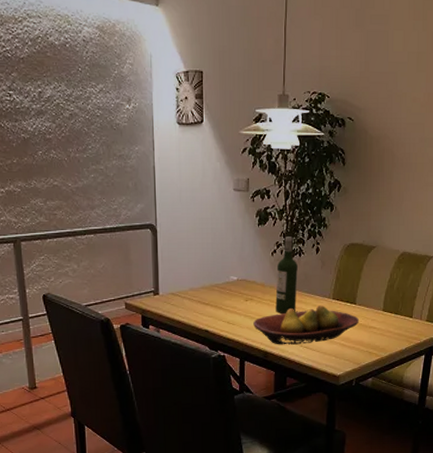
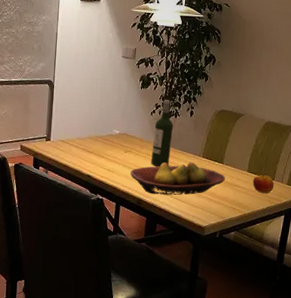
apple: none [389,309,413,334] -> present [253,172,274,194]

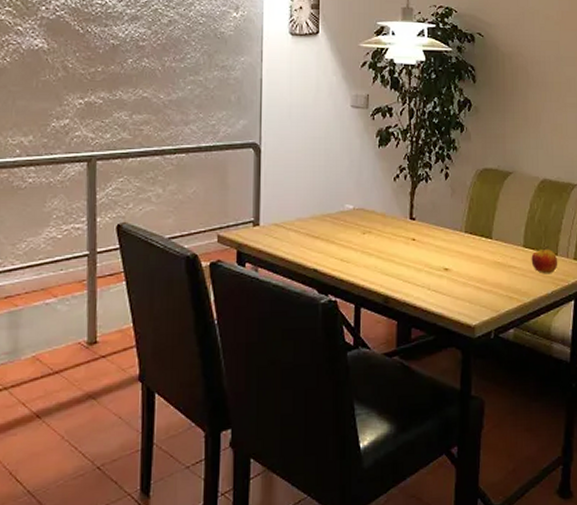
fruit bowl: present [130,162,226,195] -> none [372,240,497,288]
wine bottle: present [151,100,173,167] -> none [398,160,424,251]

